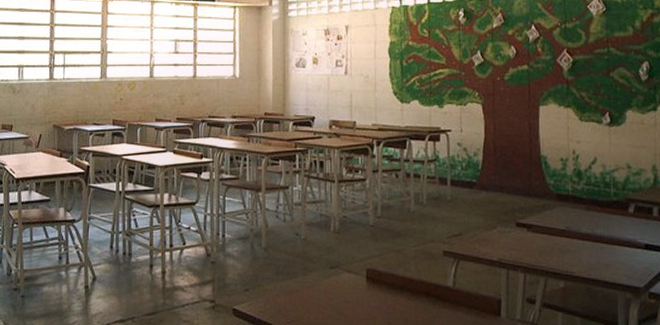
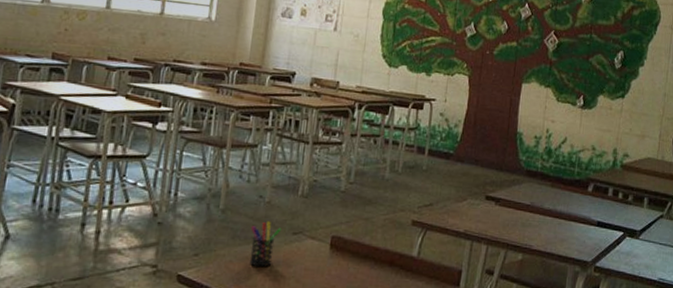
pen holder: none [291,257,319,301] -> present [249,221,282,268]

